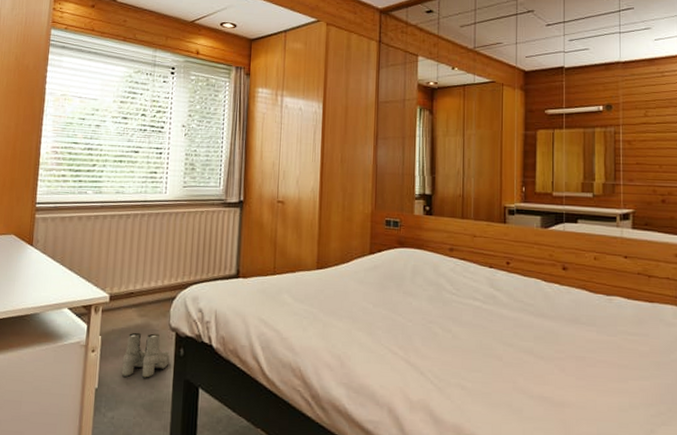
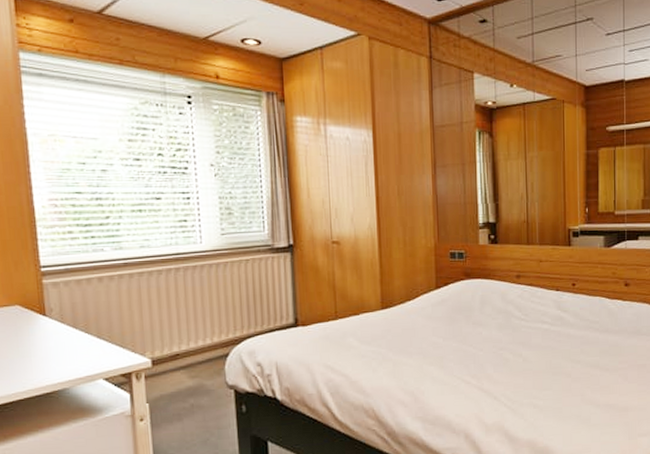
boots: present [121,332,170,378] -> none [177,393,232,441]

